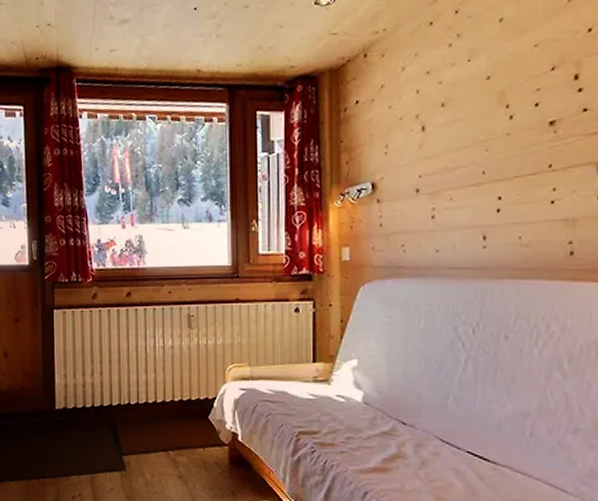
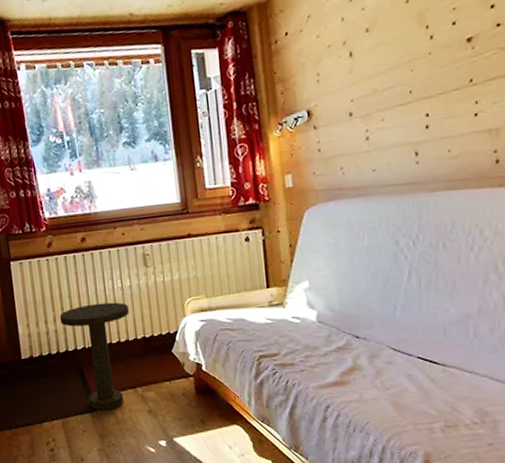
side table: none [97,360,169,470] -> present [59,302,130,410]

